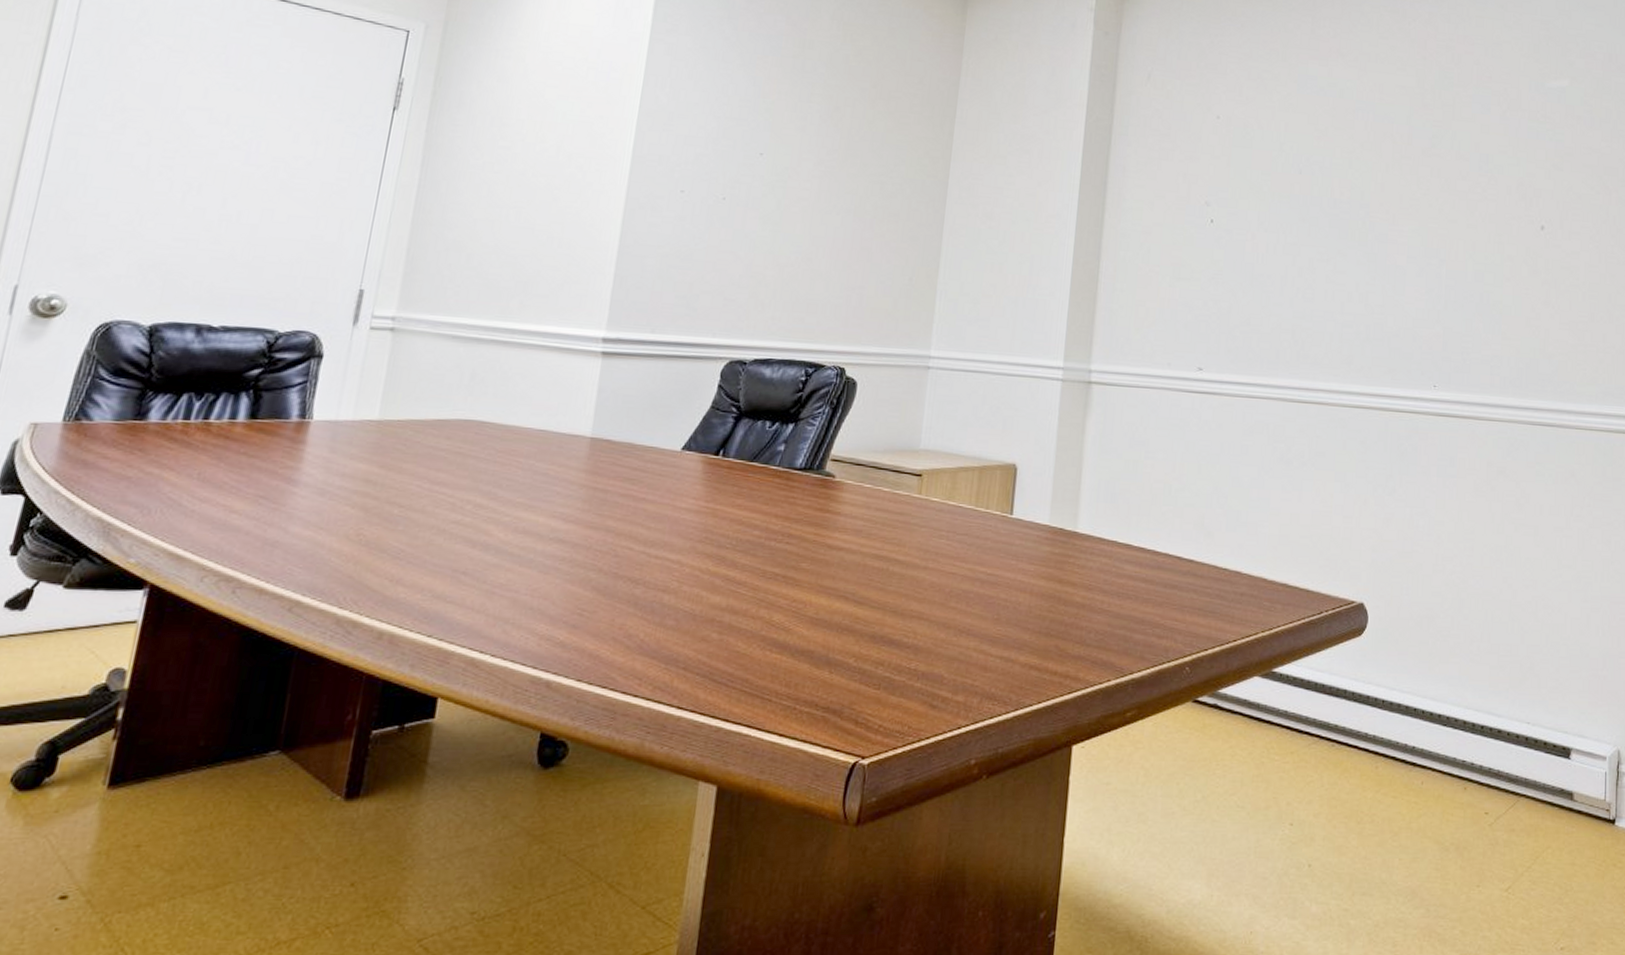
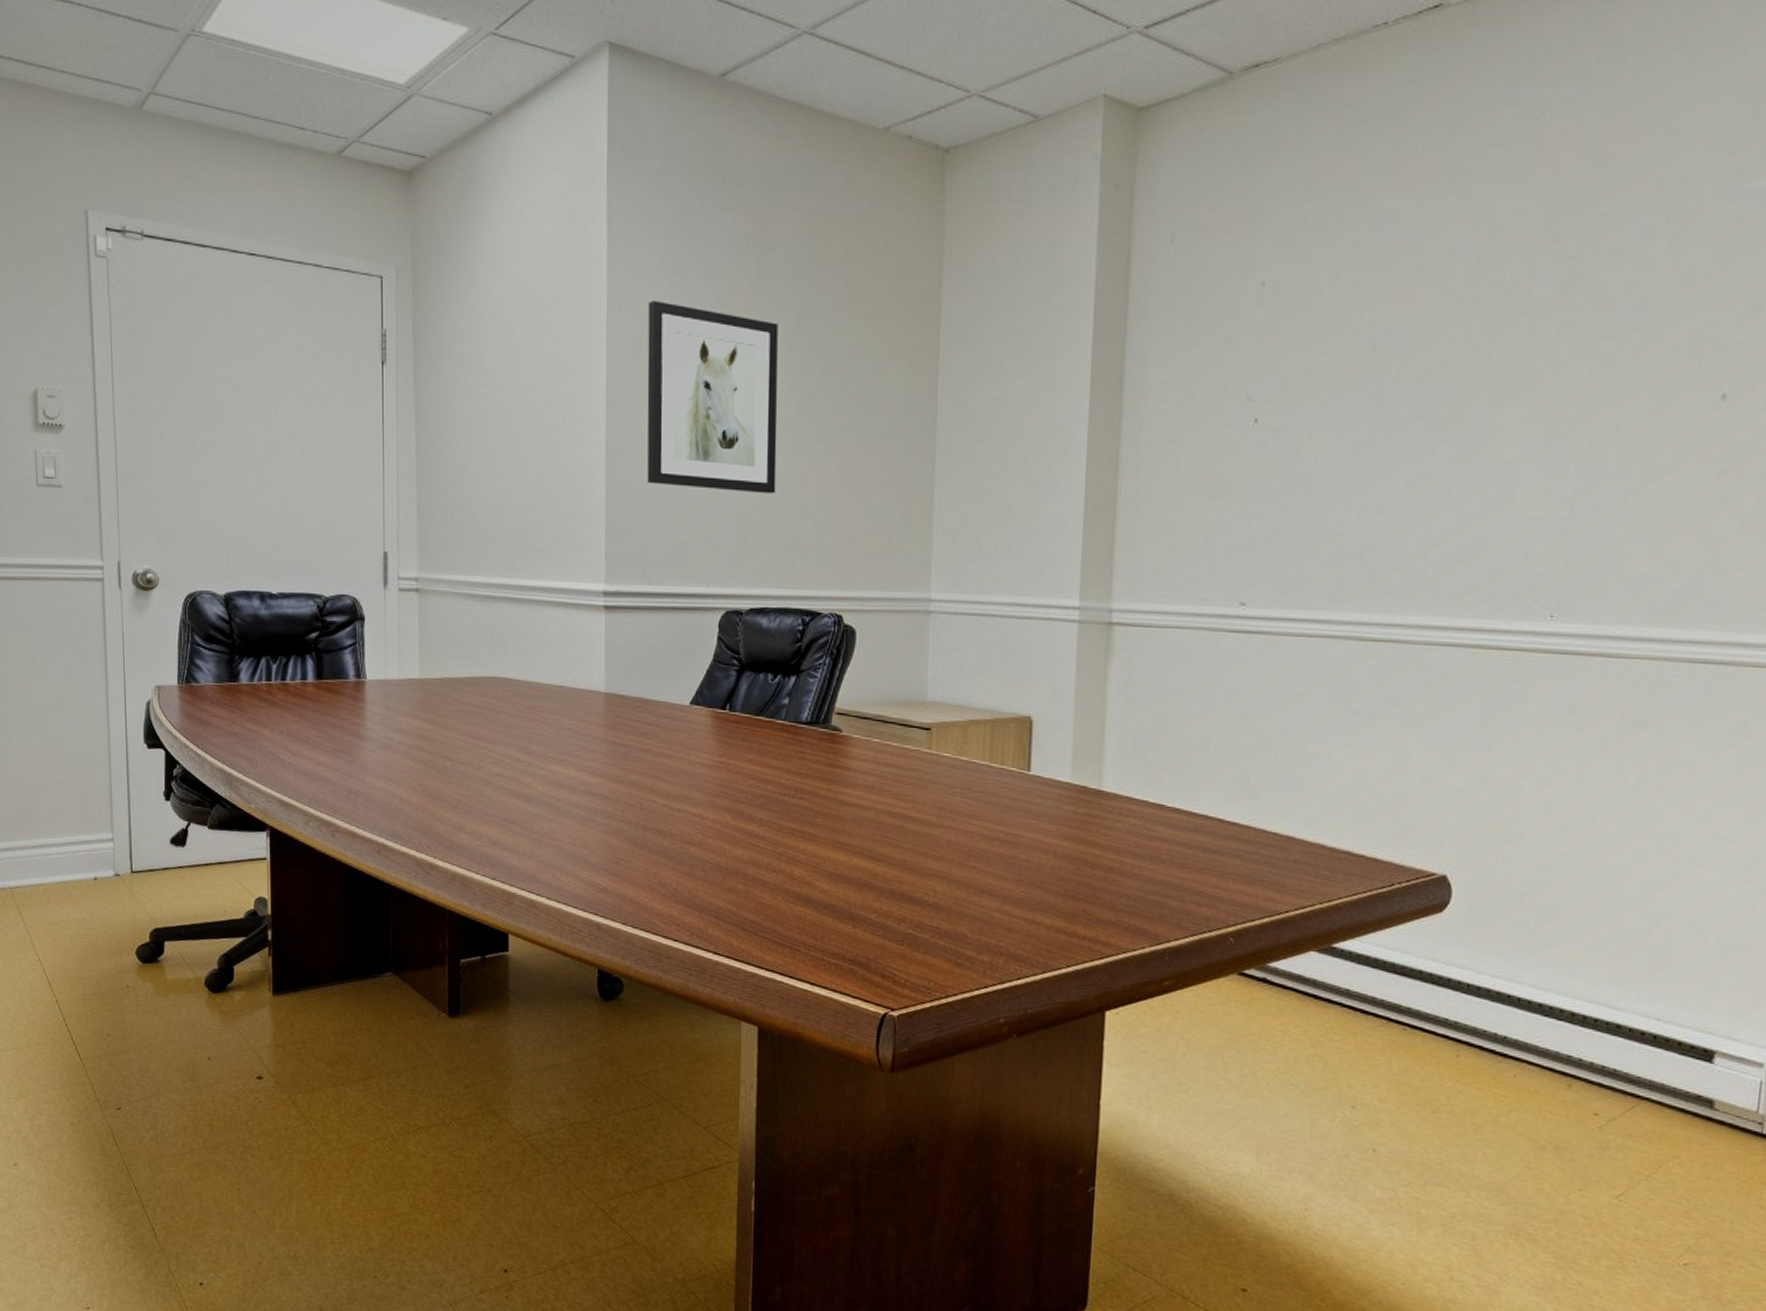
wall art: none [663,79,808,256] -> present [647,300,778,494]

